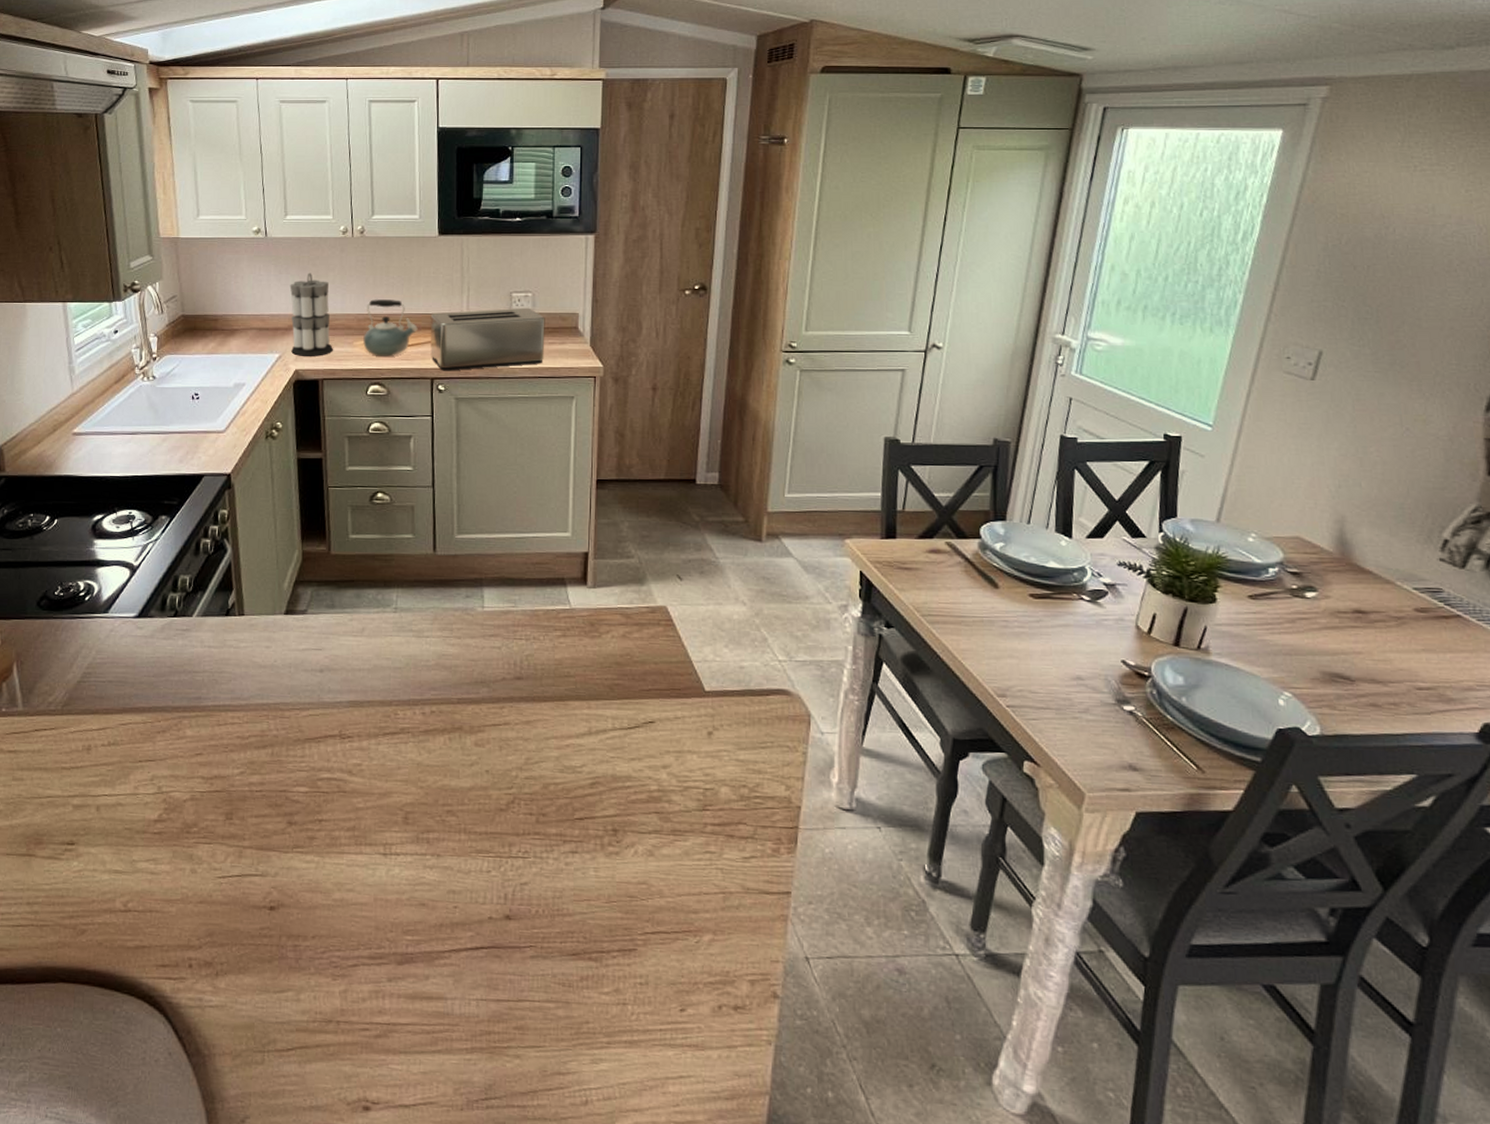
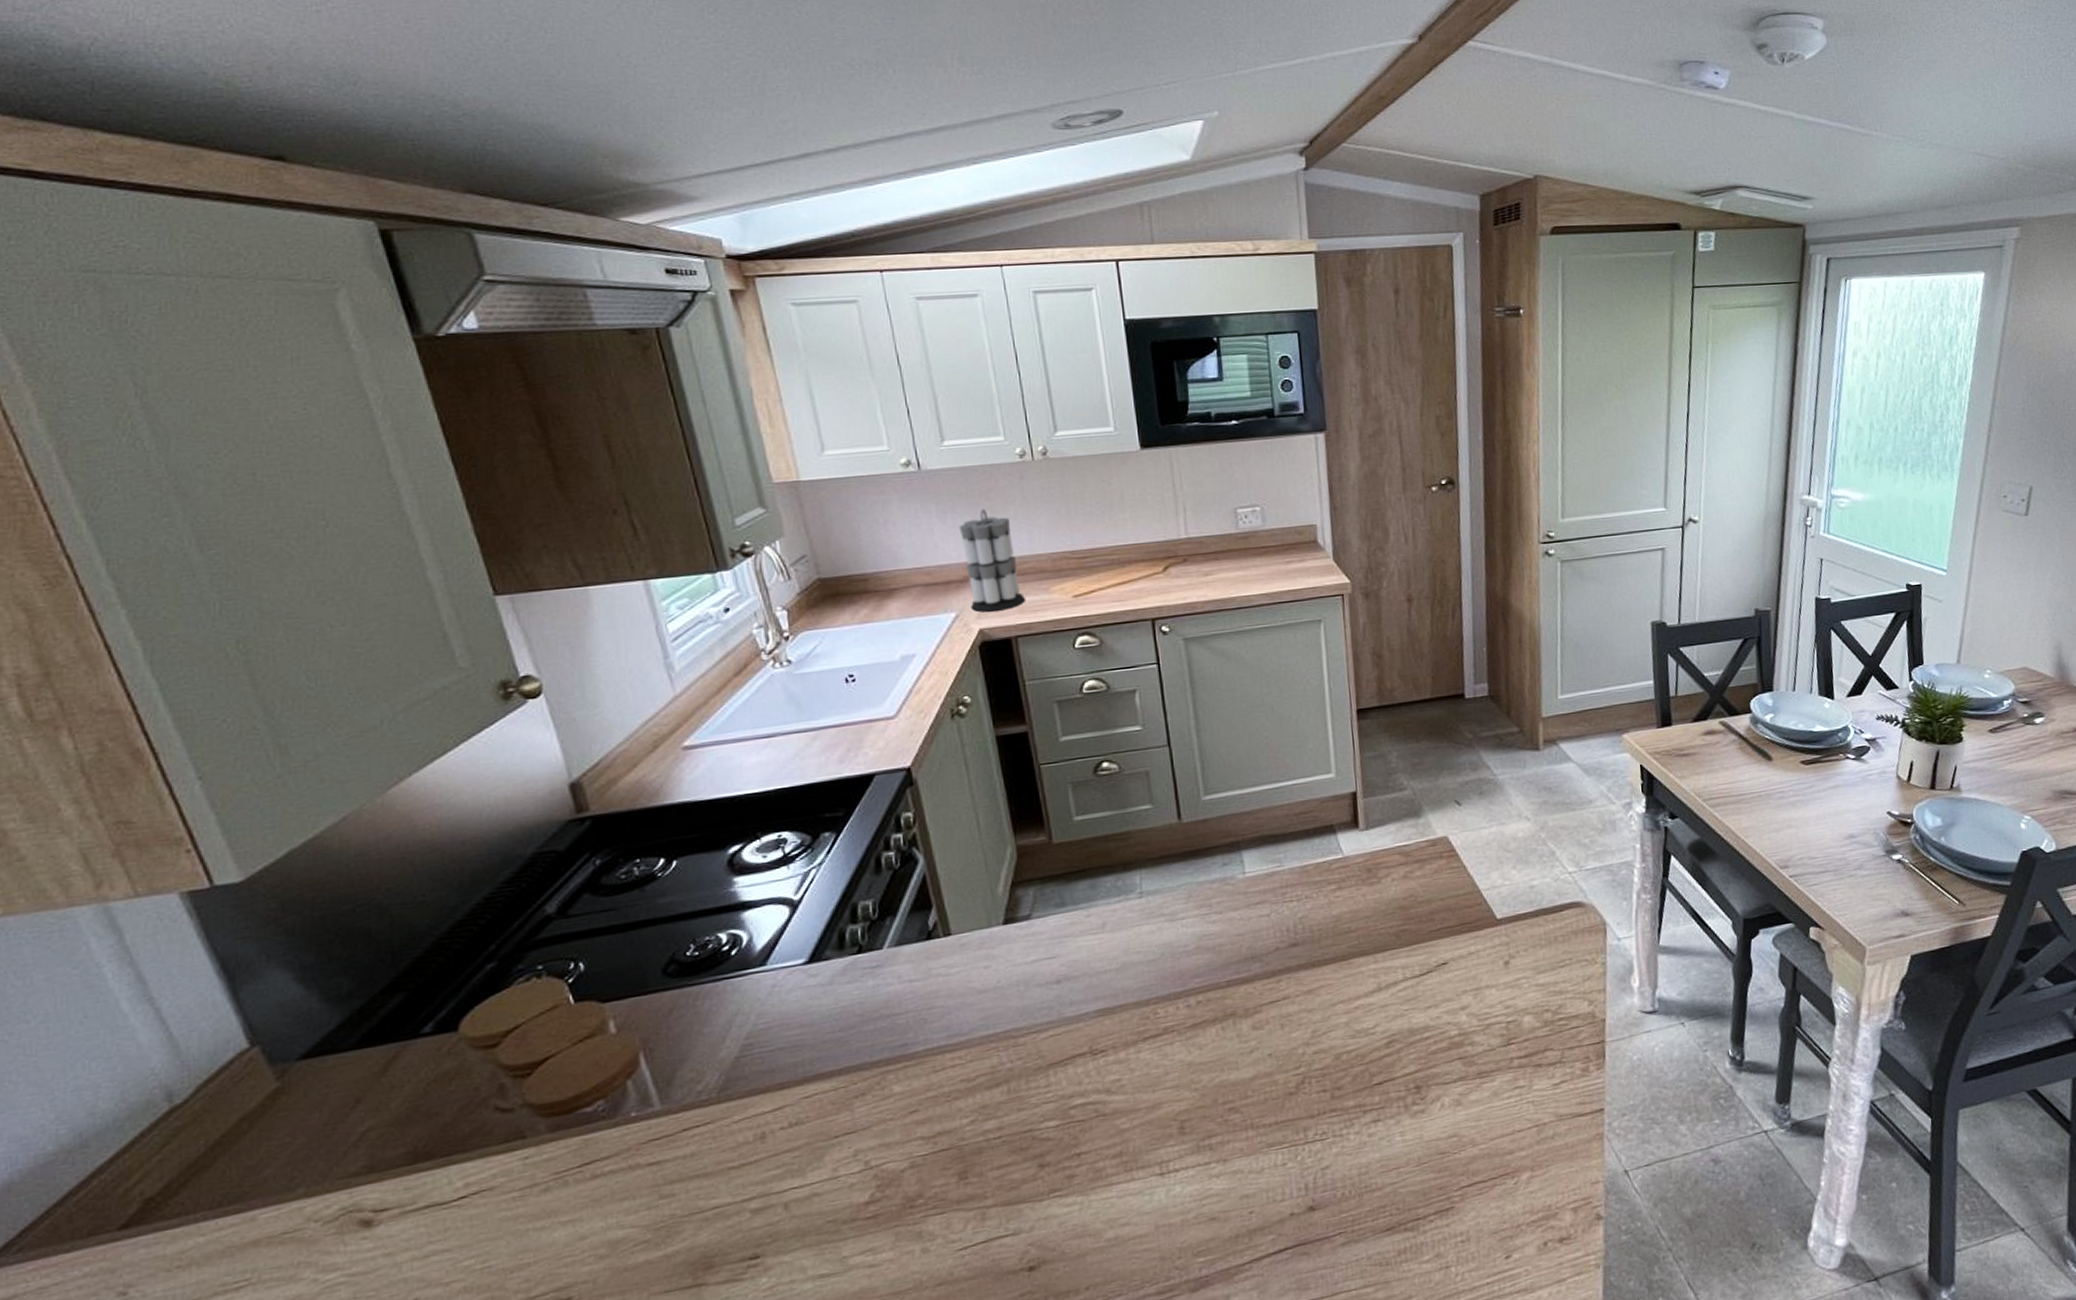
kettle: present [363,299,418,357] -> none [1061,531,1129,601]
toaster: present [430,307,545,371] -> none [1142,524,1283,609]

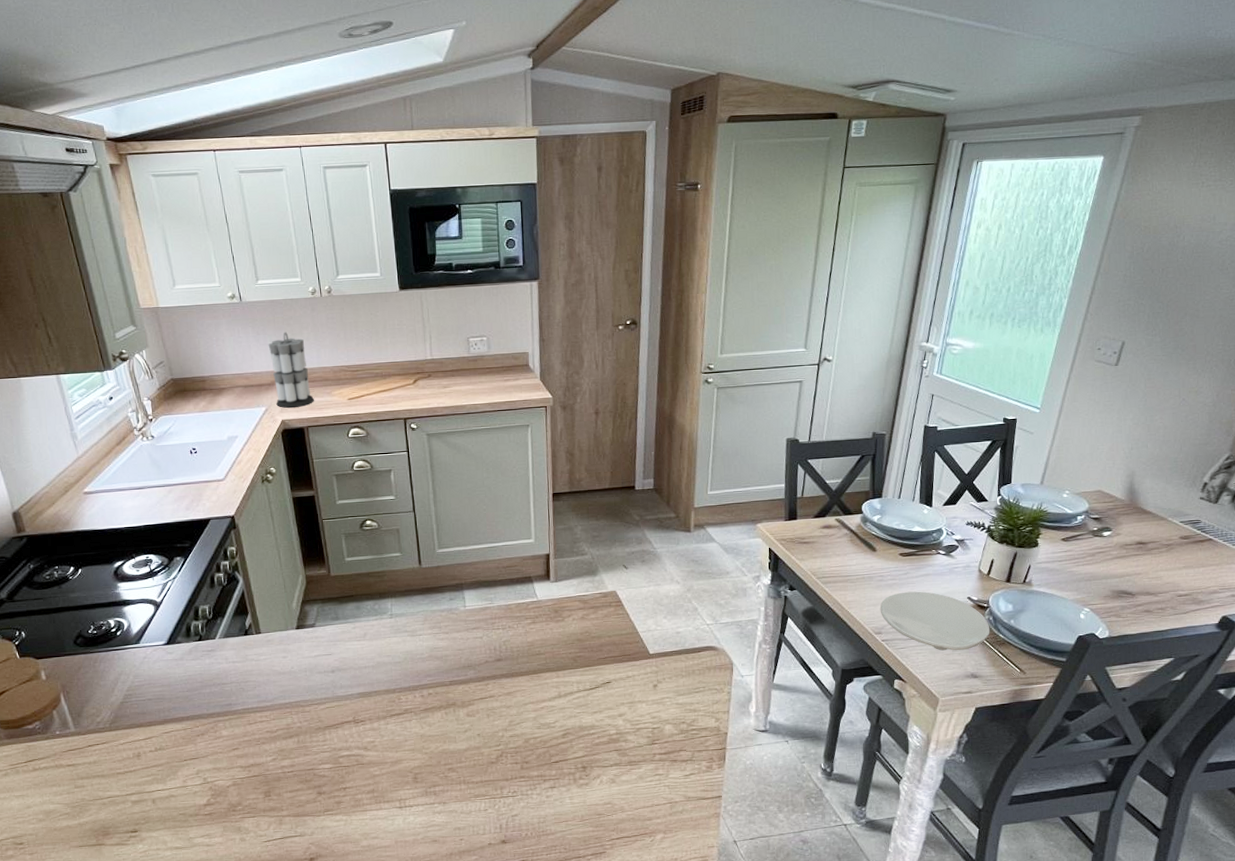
bowl: none [1783,808,1919,884] -> present [880,591,990,651]

